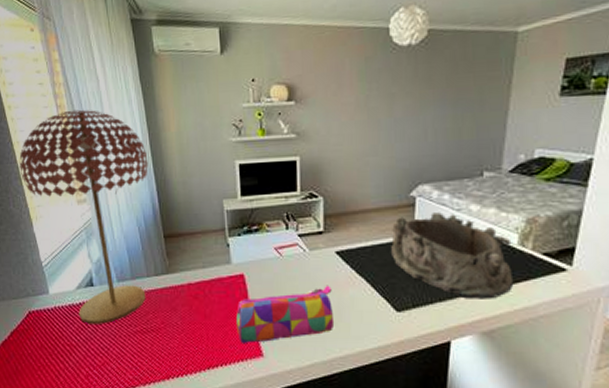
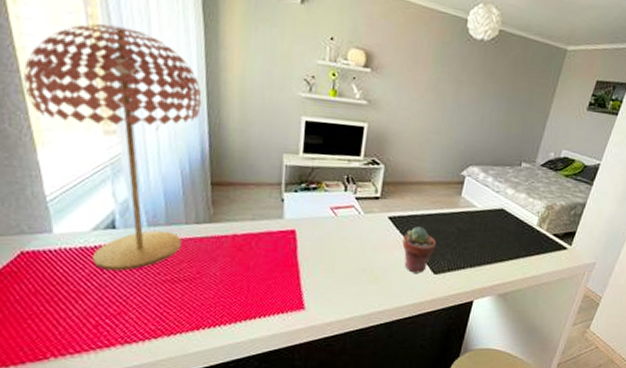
pencil case: present [235,285,335,344] -> none [280,246,380,298]
potted succulent: none [355,259,395,313] -> present [402,226,437,275]
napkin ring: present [390,212,514,299] -> none [436,192,533,268]

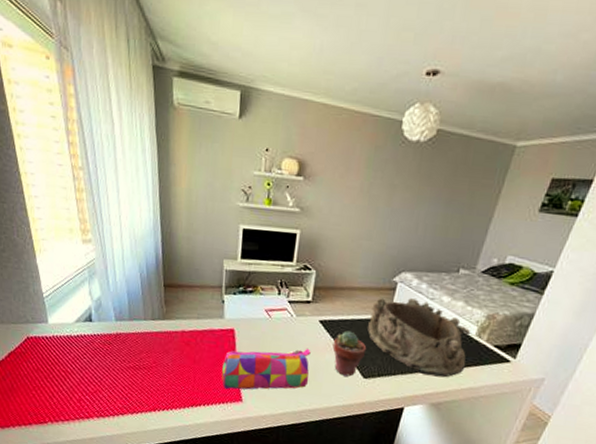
table lamp: present [23,23,202,271] -> none [26,149,156,357]
pencil case: none [280,246,380,298] -> present [221,348,311,390]
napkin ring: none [436,192,533,268] -> present [367,298,471,378]

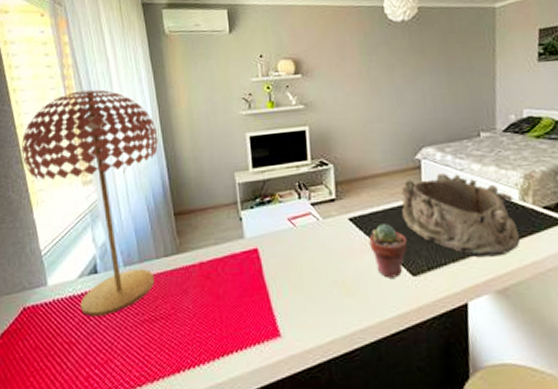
table lamp: none [26,149,156,357] -> present [21,89,158,317]
pencil case: present [221,348,311,390] -> none [250,253,352,325]

